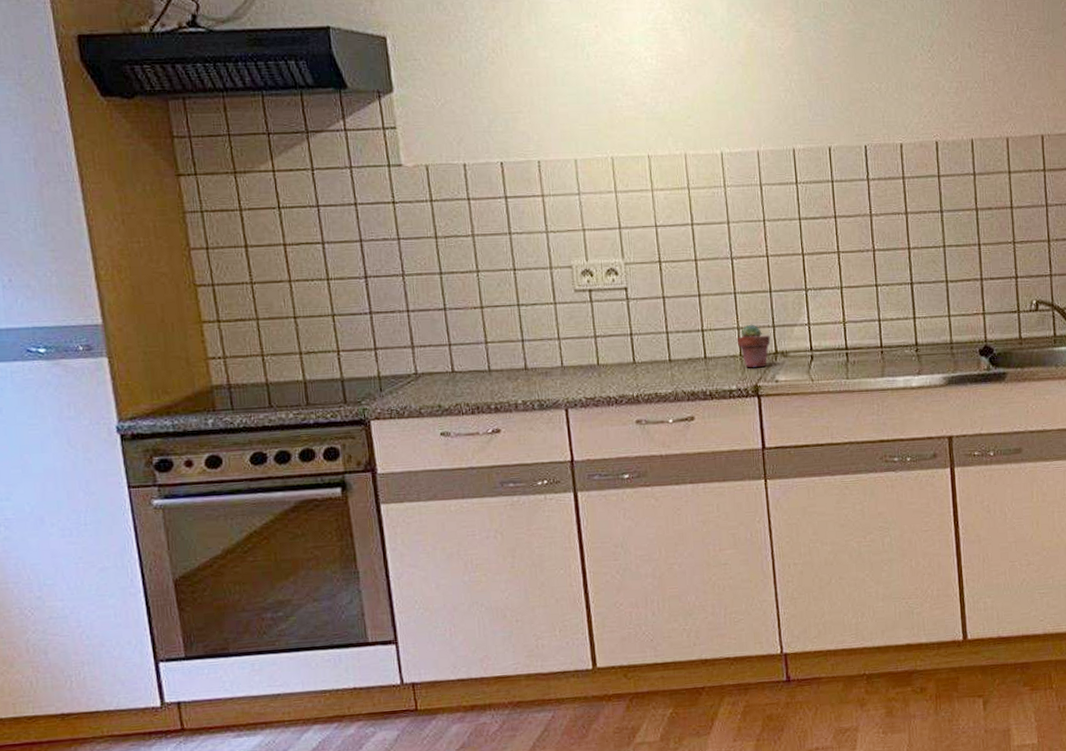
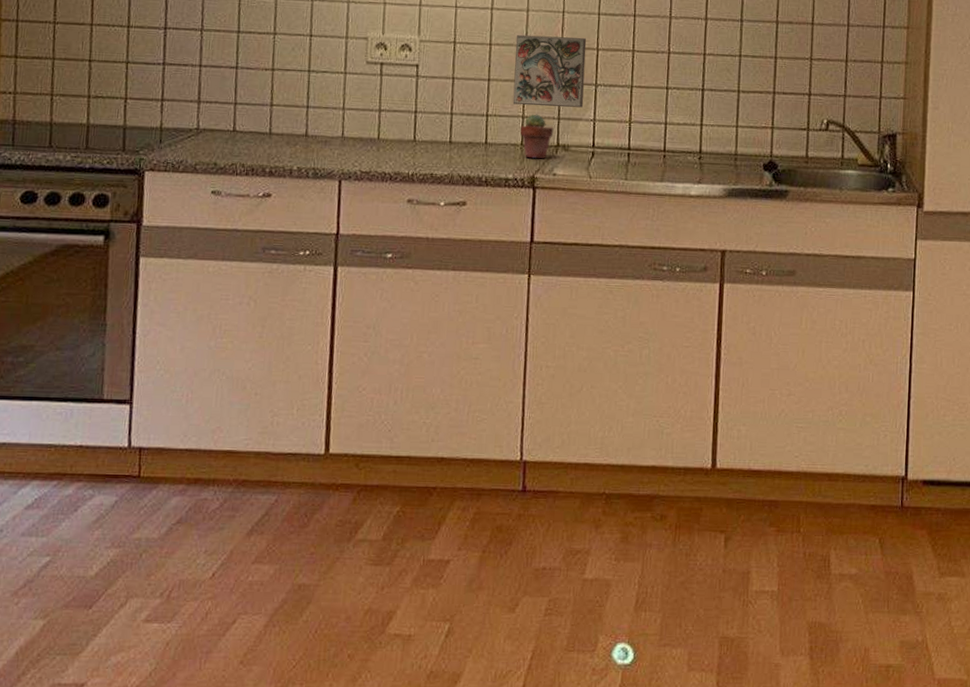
decorative tile: none [720,244,797,317] -> present [512,34,587,108]

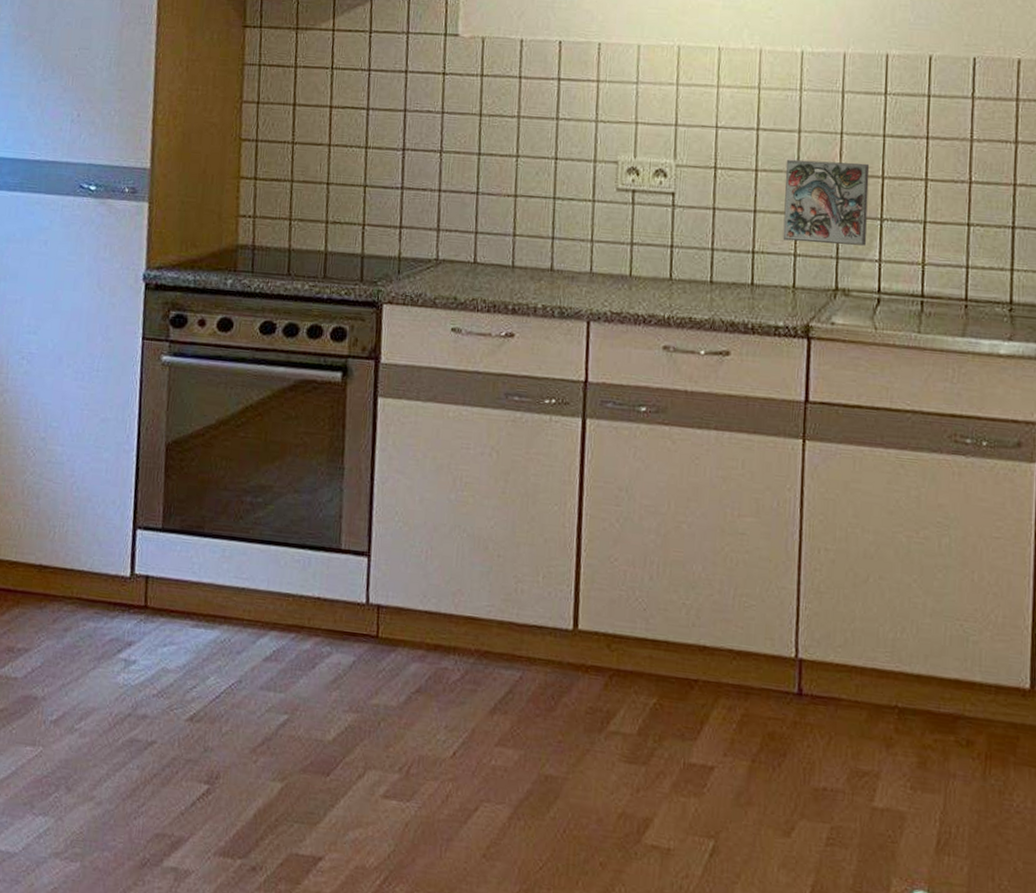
potted succulent: present [520,114,554,159] -> none [791,252,832,305]

